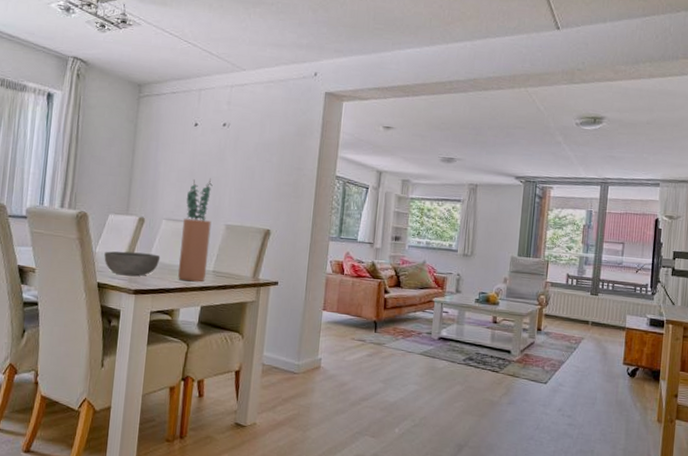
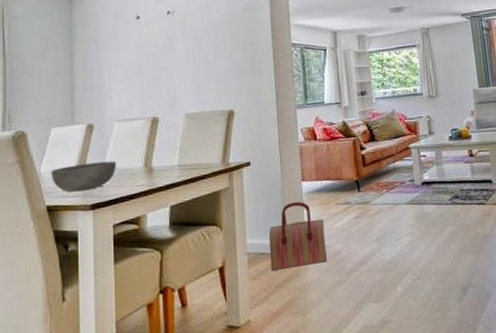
vase: present [177,178,213,282] -> none [137,69,172,183]
handbag: none [281,327,337,389] -> present [268,201,327,271]

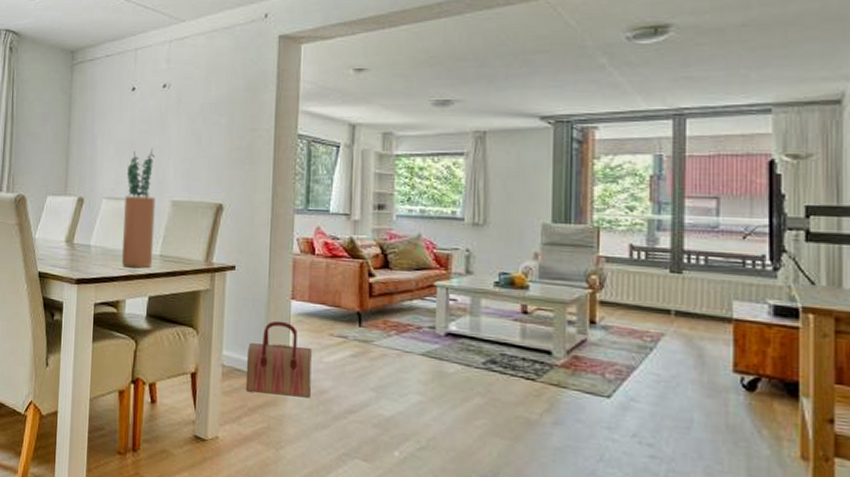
bowl: present [51,160,117,192] -> none [44,236,102,264]
vase: none [137,69,172,183] -> present [121,149,156,269]

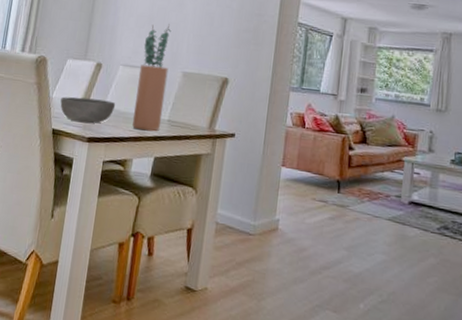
bowl: none [44,236,102,264] -> present [60,96,116,123]
handbag: present [245,321,312,398] -> none [235,184,296,255]

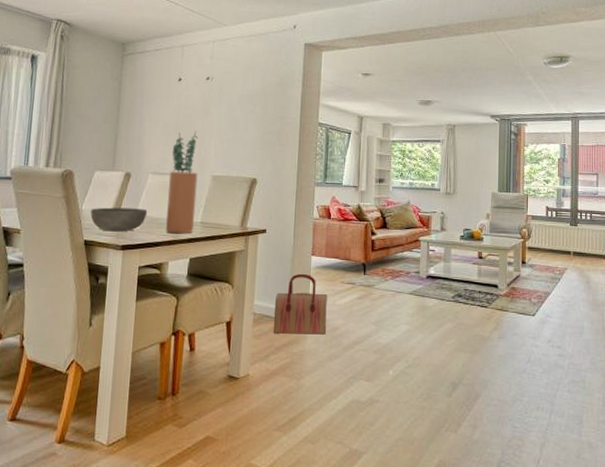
handbag: none [235,184,296,255] -> present [273,273,327,335]

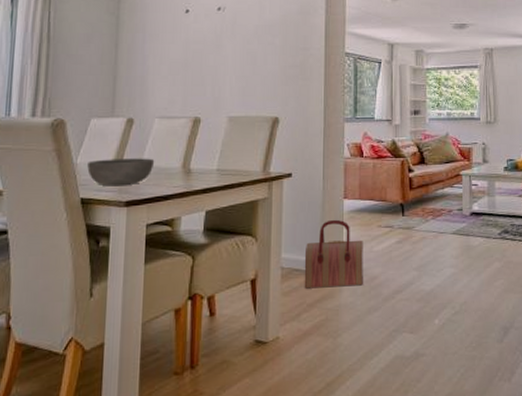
vase: present [165,131,198,234] -> none [176,68,212,185]

